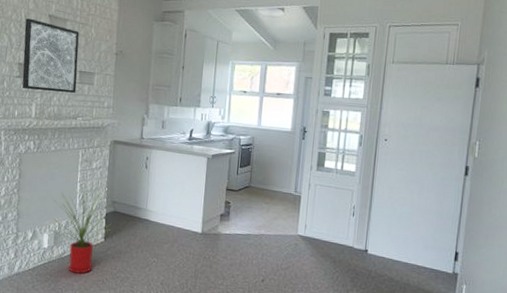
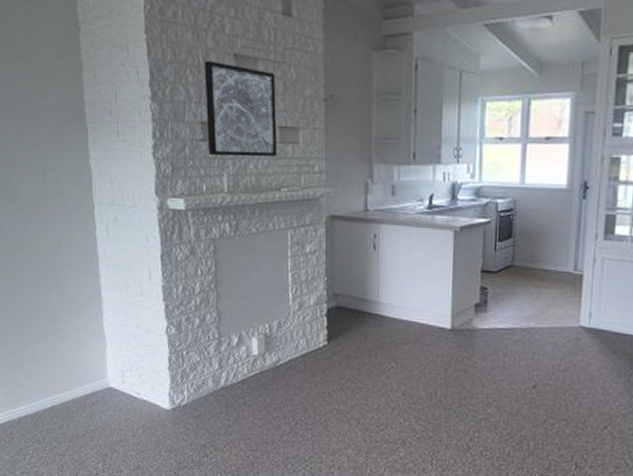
house plant: present [54,186,115,274] -> none [261,276,337,385]

